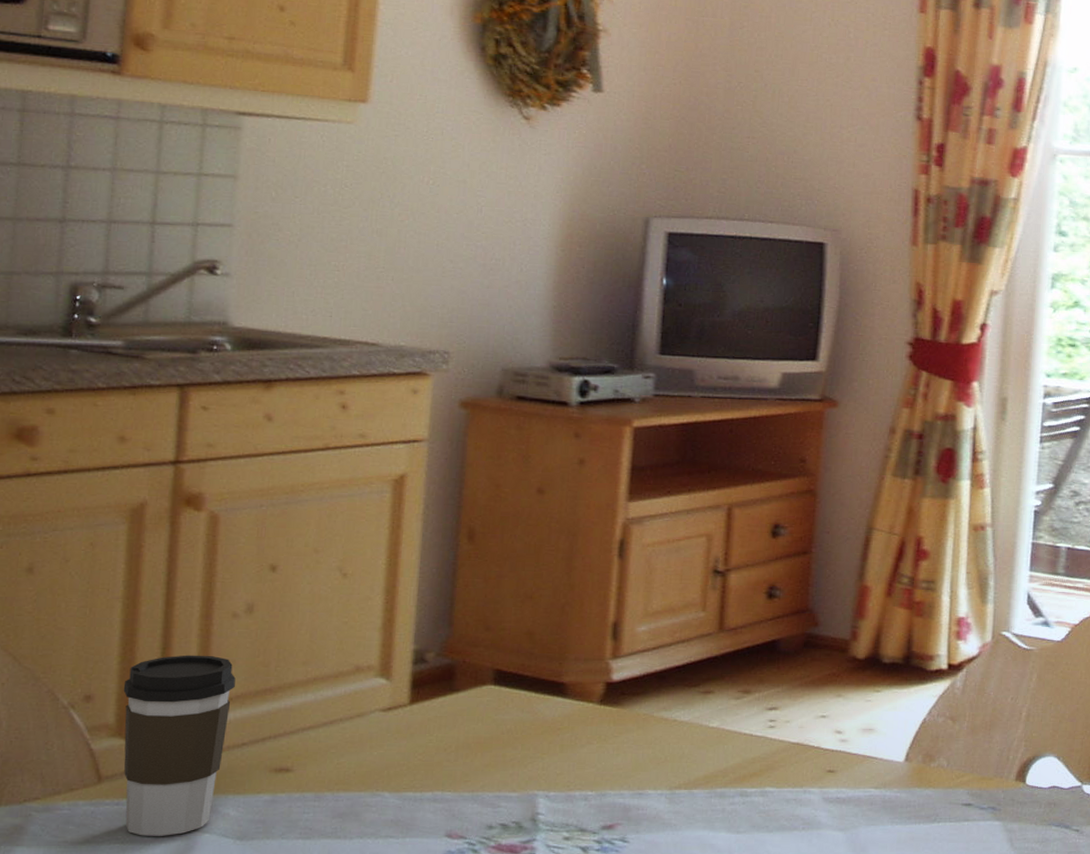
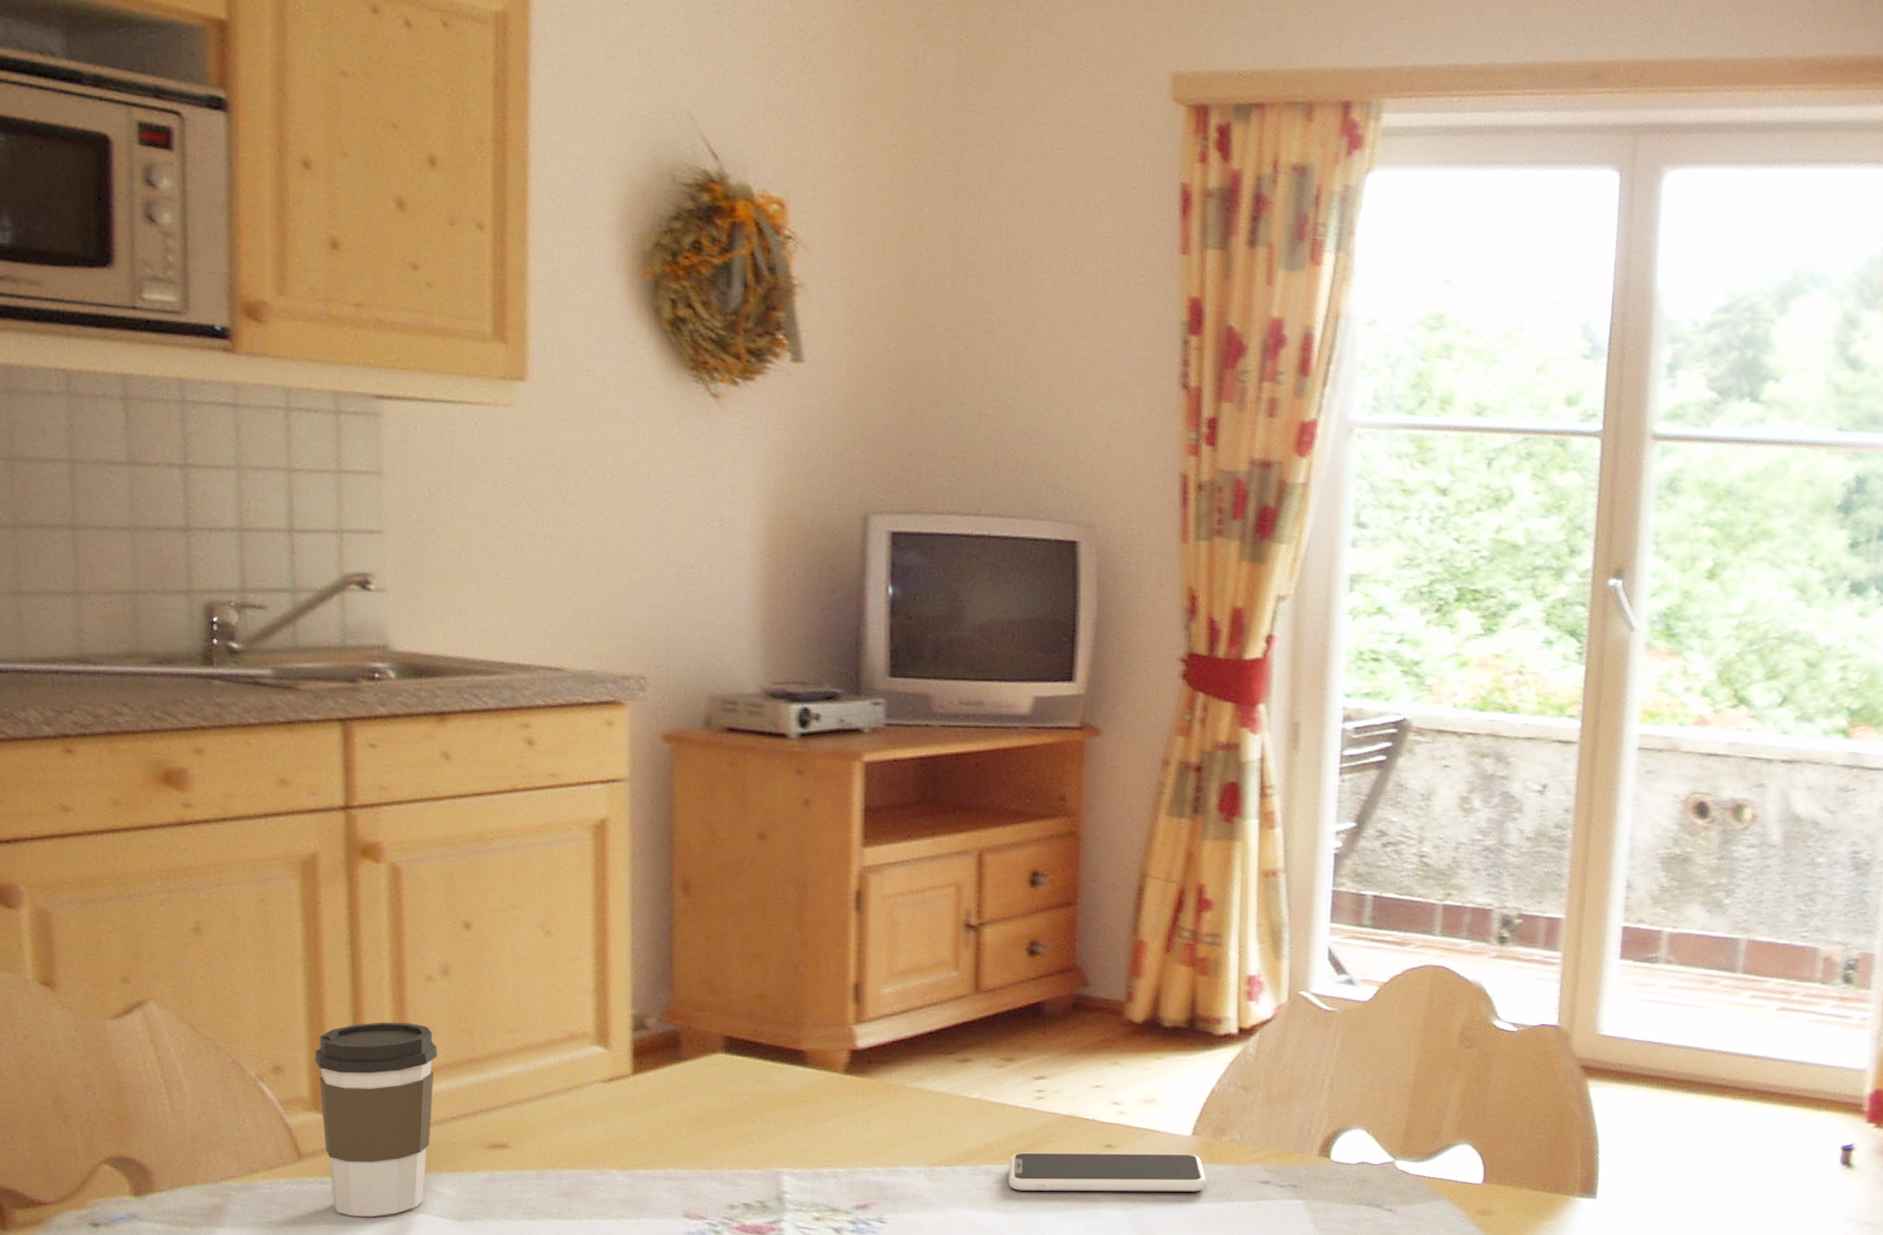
smartphone: none [740,777,917,813] -> present [1008,1152,1207,1192]

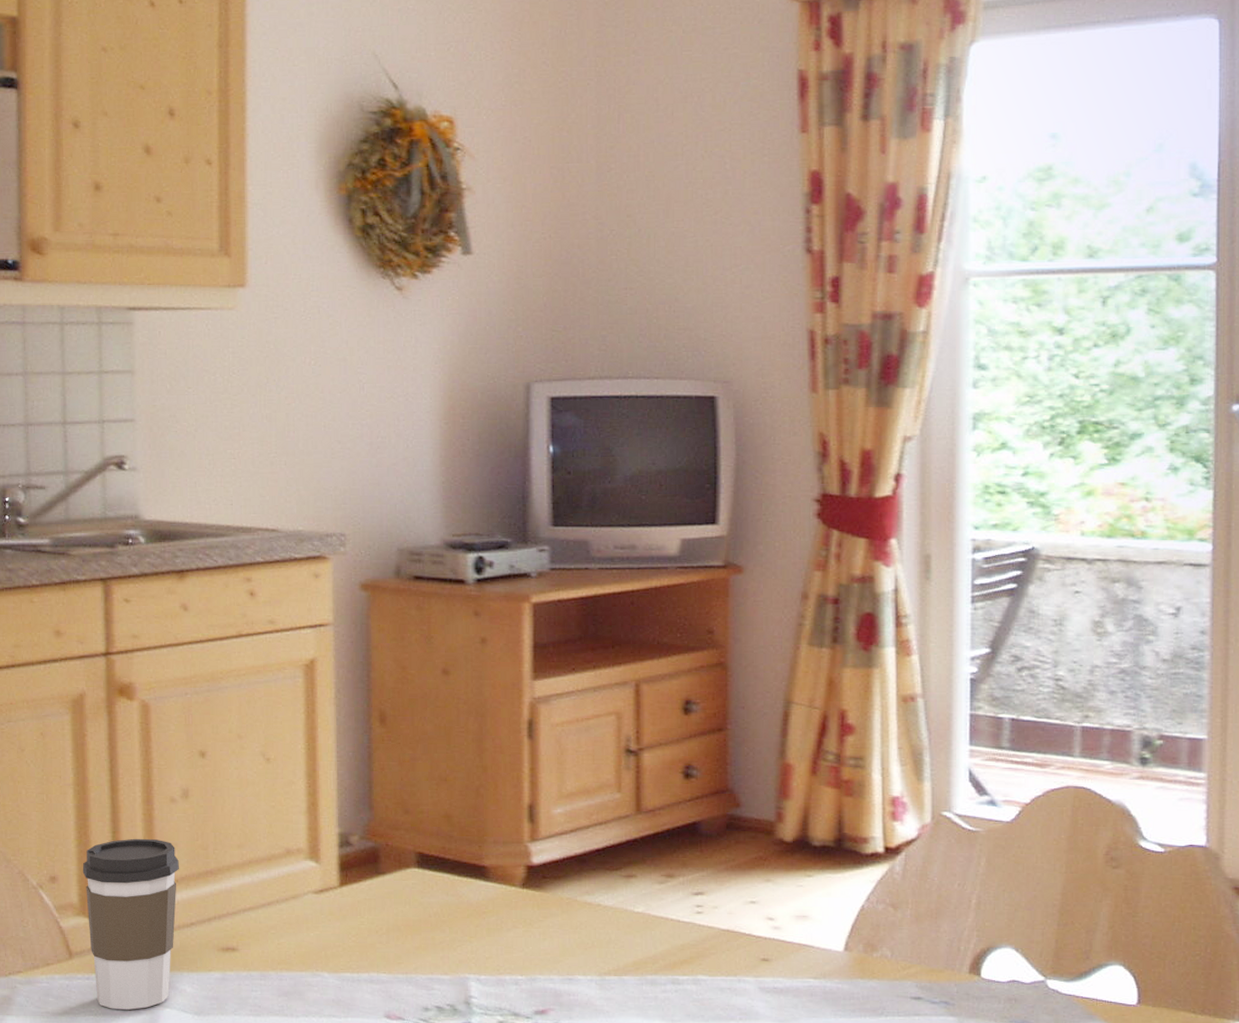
smartphone: present [1008,1152,1207,1192] -> none [672,964,860,1006]

